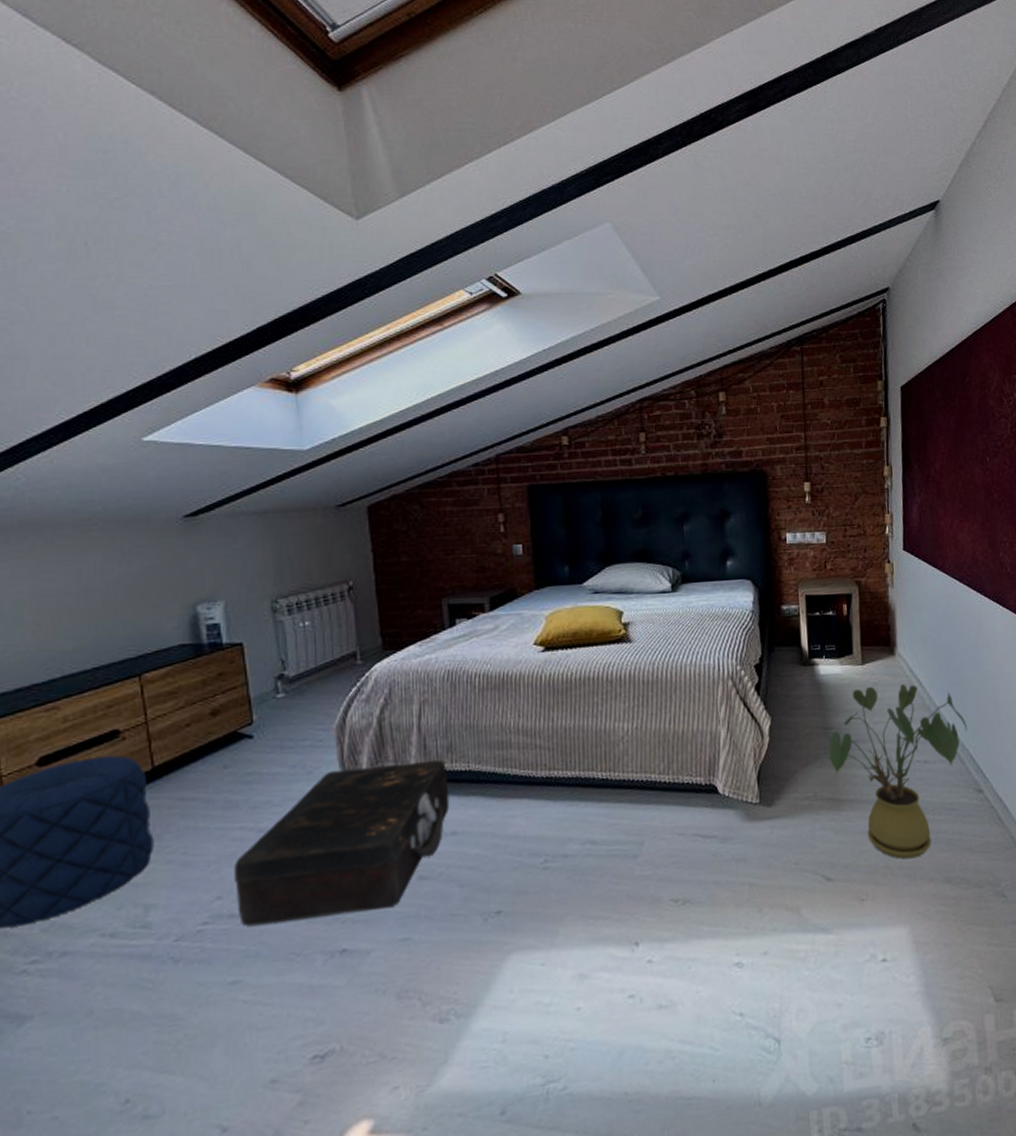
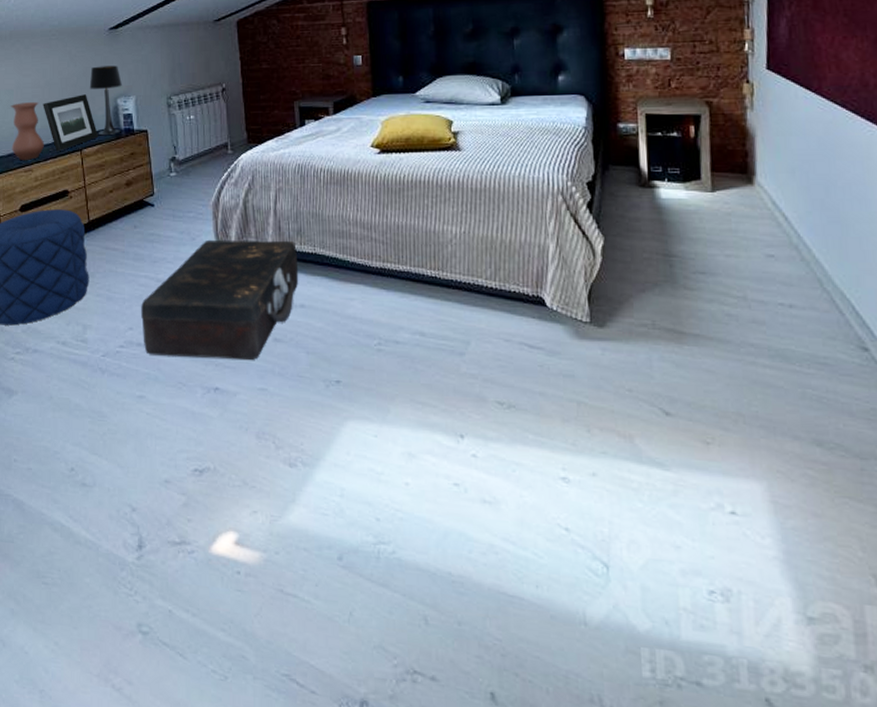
vase: none [20,615,80,696] -> present [10,102,45,160]
picture frame: none [76,602,168,680] -> present [43,94,99,152]
table lamp: none [153,563,204,655] -> present [89,65,122,136]
house plant: present [827,684,967,859] -> none [667,215,849,410]

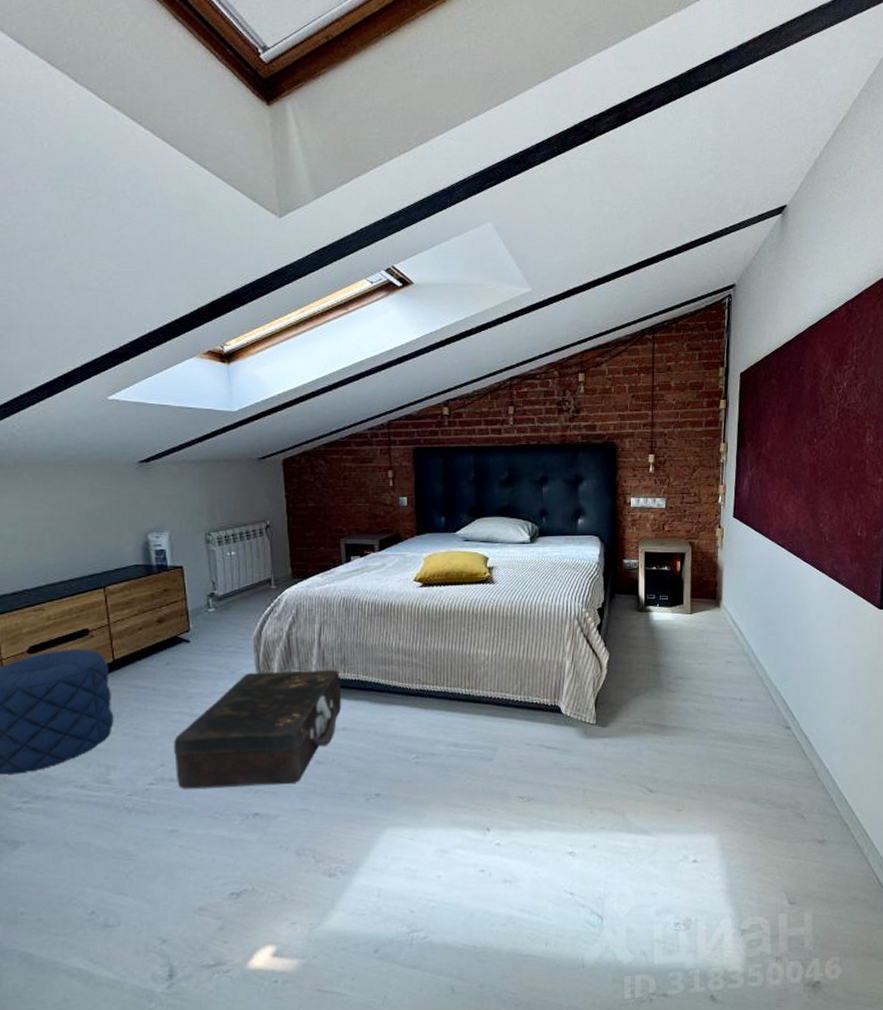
vase: present [10,102,45,160] -> none [15,537,60,599]
picture frame: present [43,94,99,152] -> none [57,529,126,590]
table lamp: present [89,65,122,136] -> none [115,500,154,572]

